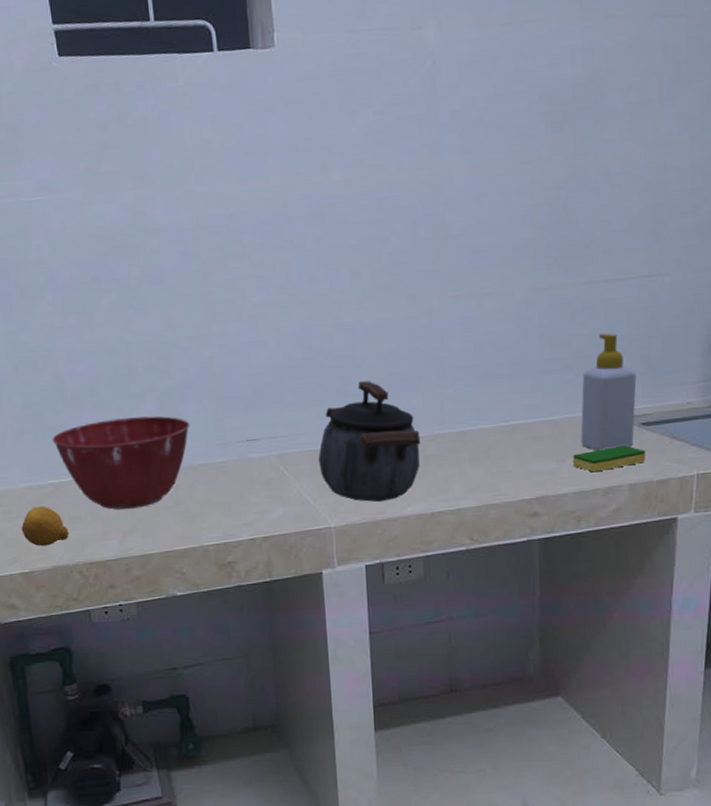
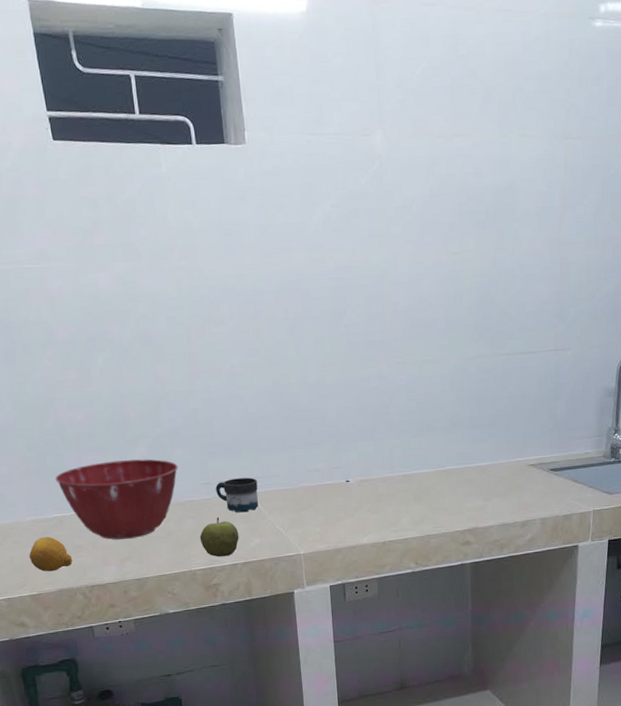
apple: none [213,483,259,531] -> present [199,517,239,557]
mug: none [233,436,282,478] -> present [215,477,258,513]
kettle: present [318,381,421,503] -> none [288,431,374,533]
dish sponge: present [572,444,645,473] -> none [496,486,553,509]
soap bottle: present [580,333,637,451] -> none [503,395,546,491]

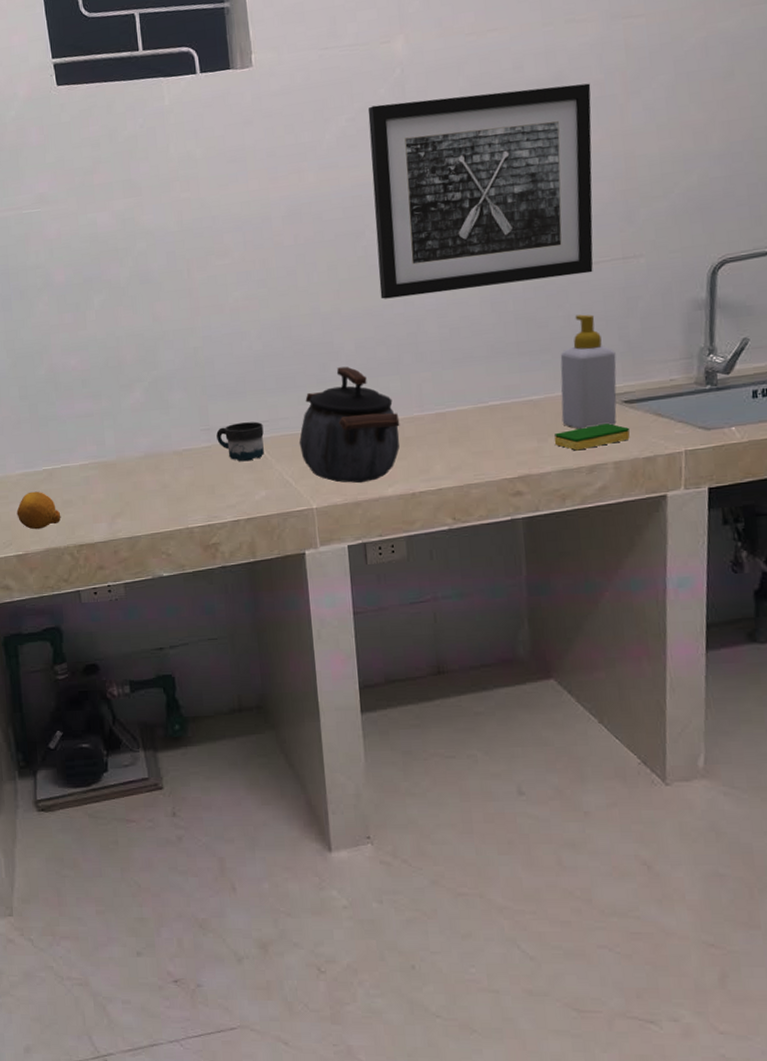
mixing bowl: present [55,459,178,540] -> none [46,404,176,494]
apple: present [199,517,239,557] -> none [198,466,242,513]
kettle: none [288,431,374,533] -> present [299,366,400,484]
wall art: none [350,193,537,373] -> present [367,83,594,299]
dish sponge: none [496,486,553,509] -> present [554,422,630,451]
soap bottle: none [503,395,546,491] -> present [560,314,617,429]

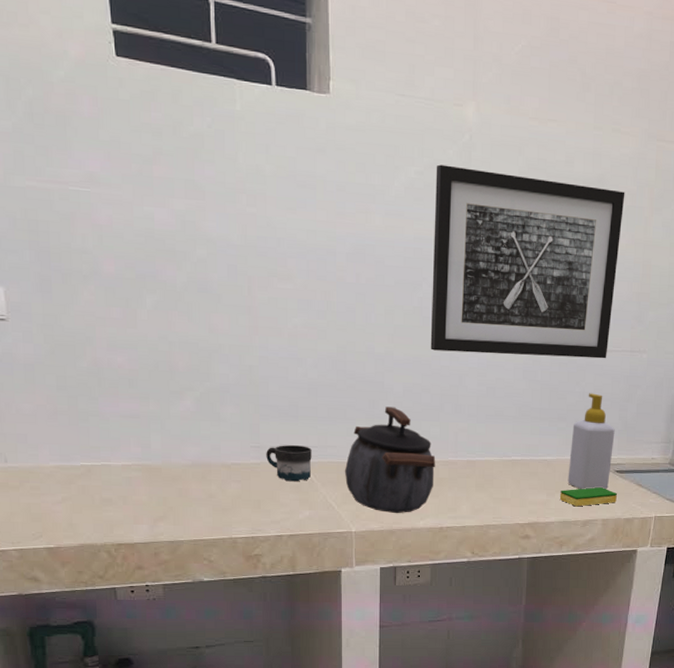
lemon: present [16,491,61,530] -> none [49,485,99,524]

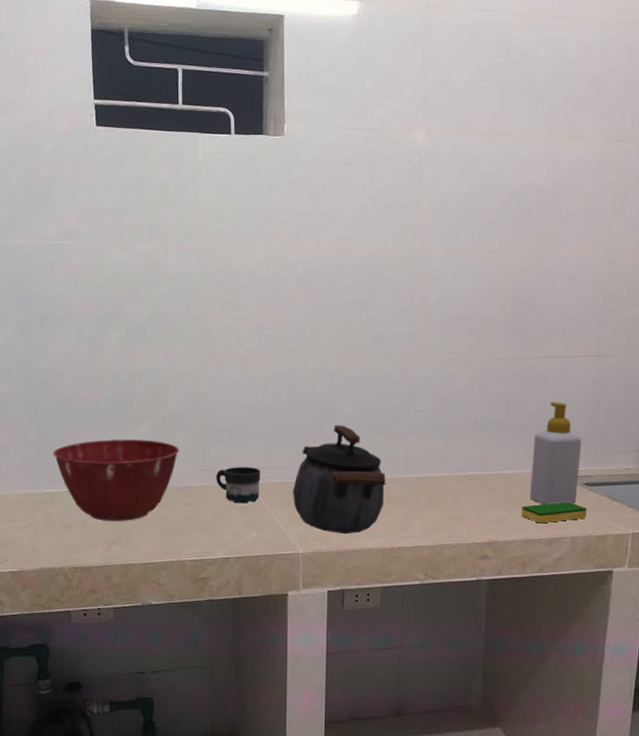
mixing bowl: none [86,411,227,497] -> present [53,439,179,521]
wall art: present [430,164,625,359] -> none [380,188,584,367]

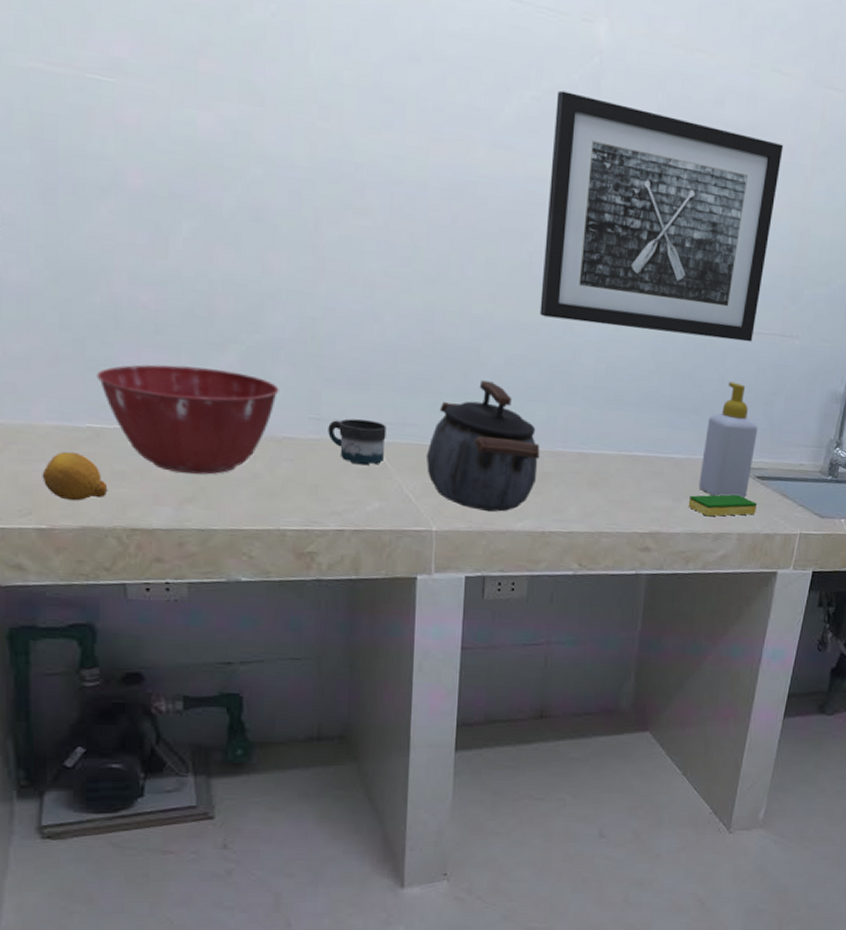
lemon: none [15,512,59,549] -> present [42,451,108,501]
wall art: none [380,188,584,367] -> present [539,90,784,342]

